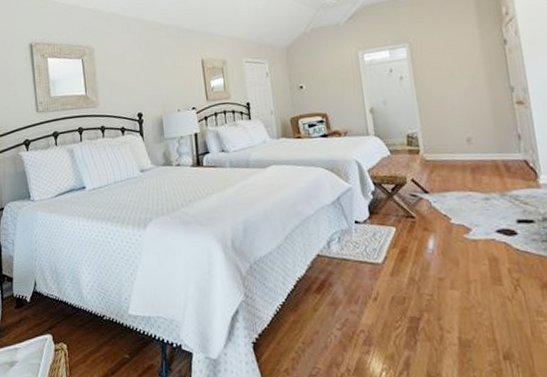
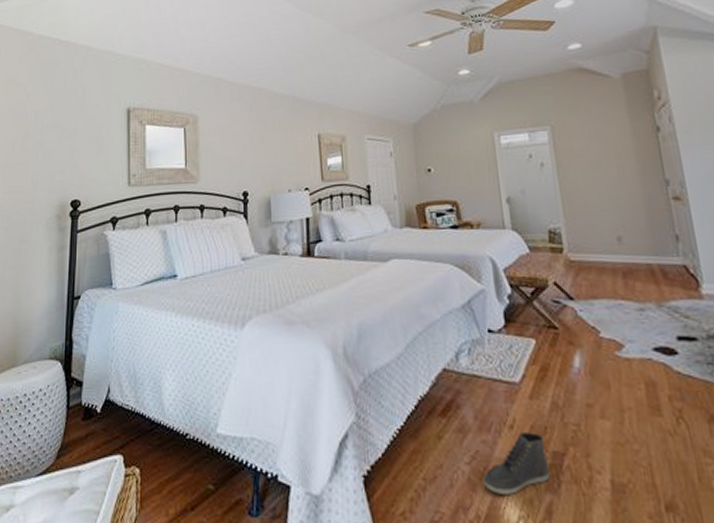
sneaker: none [352,303,408,352] -> present [483,433,551,494]

